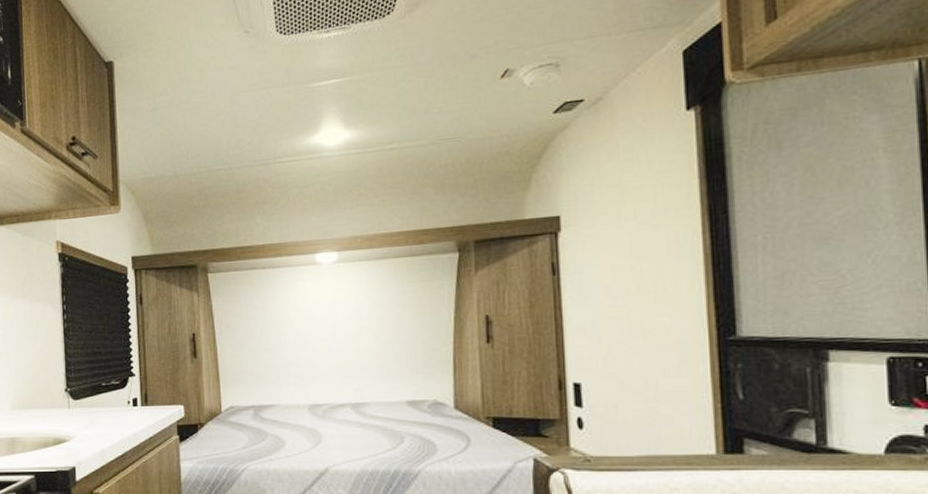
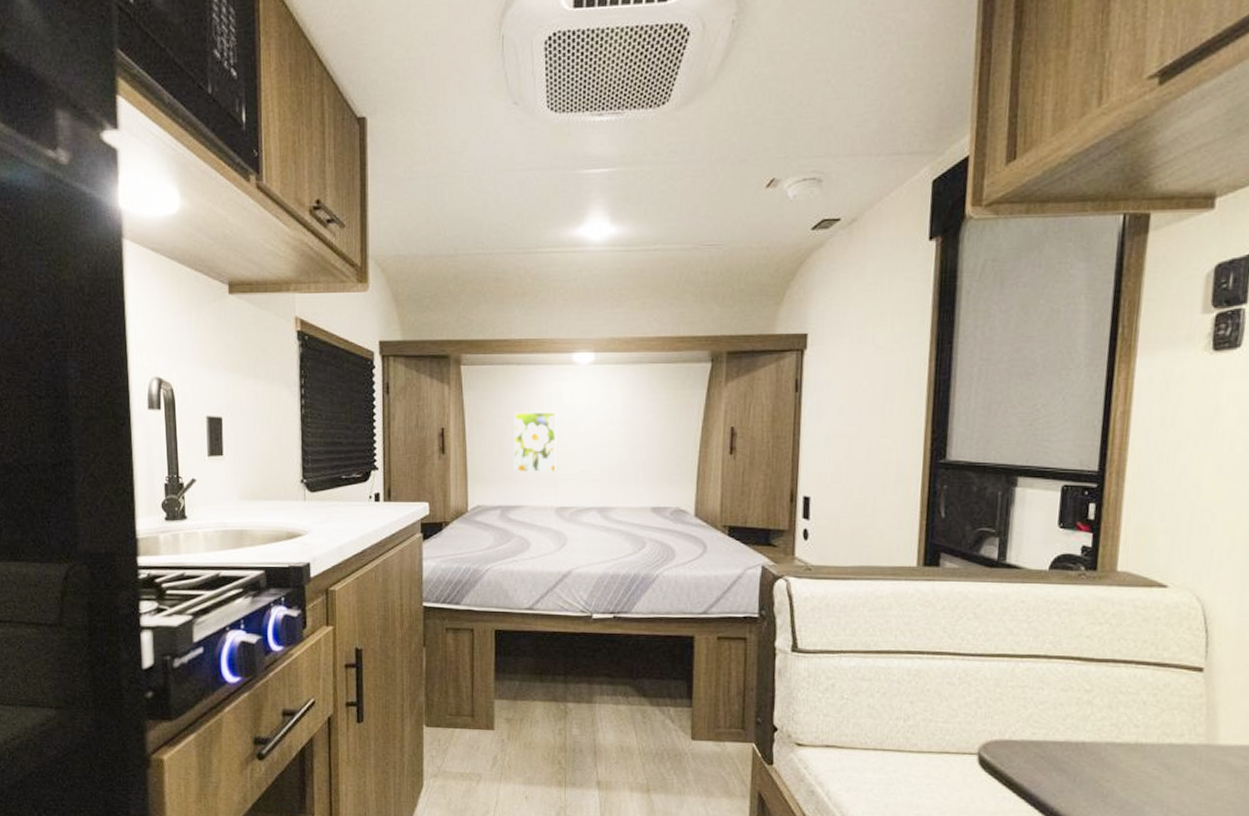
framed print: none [261,311,306,372] -> present [514,411,557,472]

